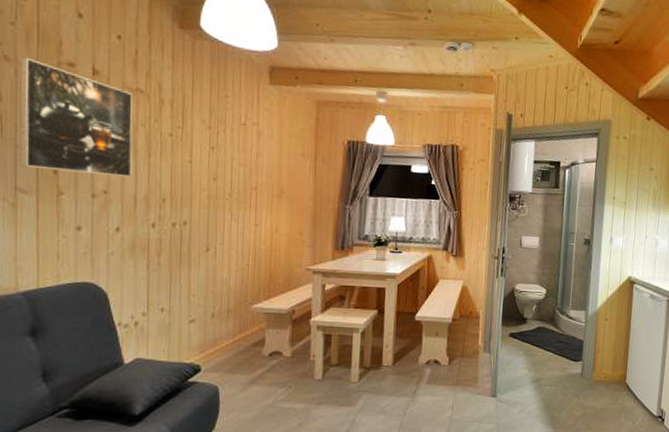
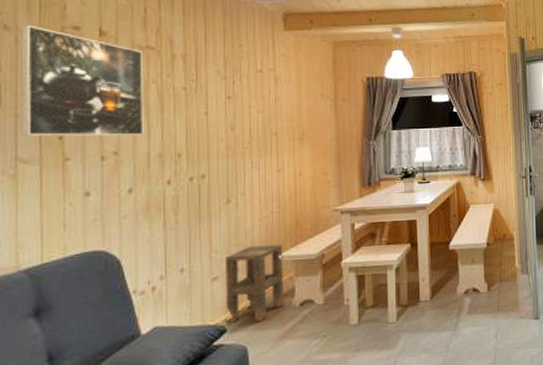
side table: none [200,294,257,366] -> present [225,244,283,323]

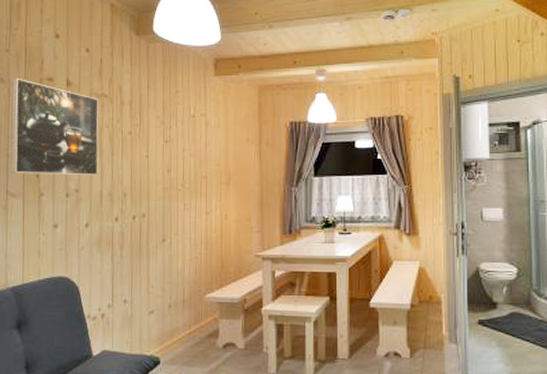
side table: present [225,244,283,323] -> none [159,284,209,359]

